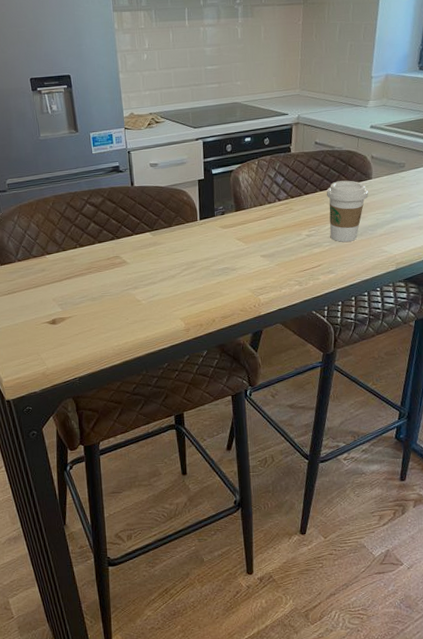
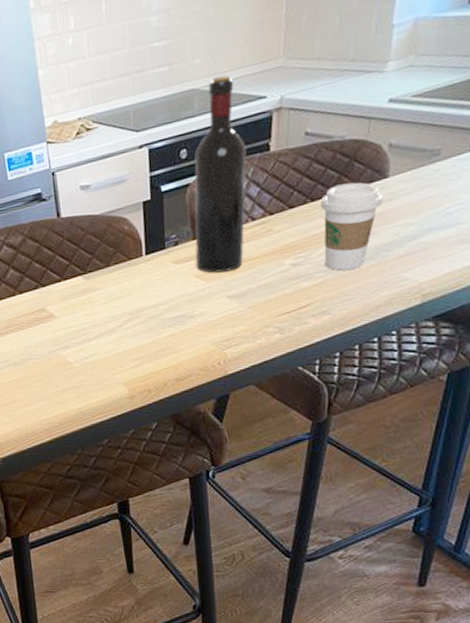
wine bottle: none [237,96,274,238] -> present [194,75,247,273]

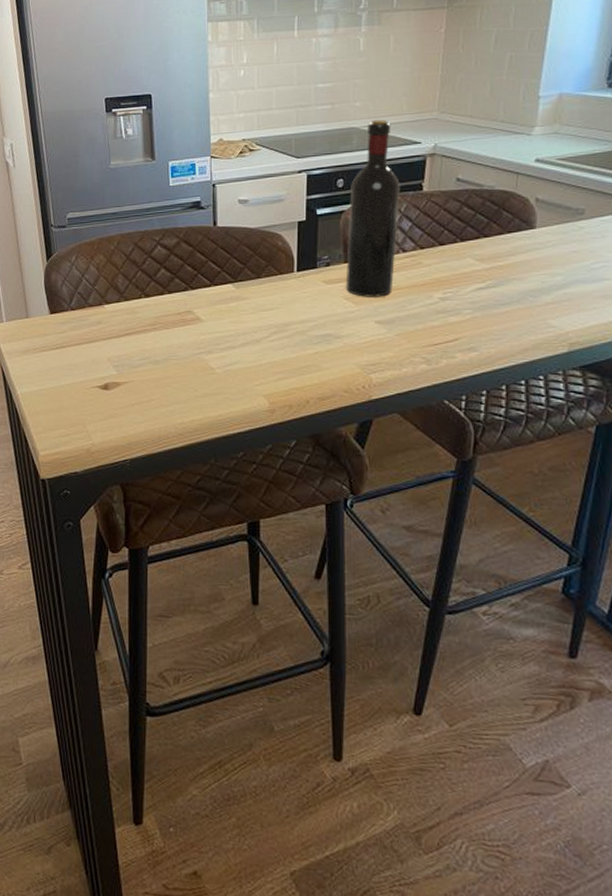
coffee cup: present [320,182,383,271] -> none [469,229,530,310]

